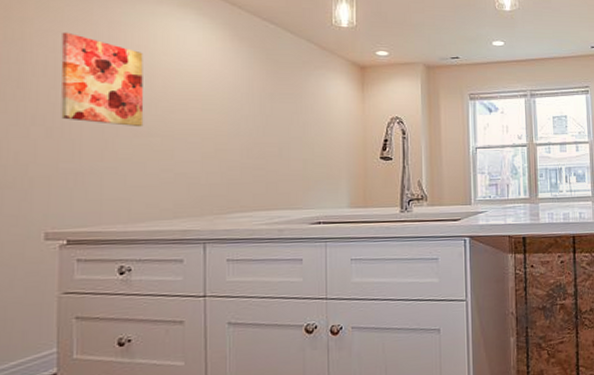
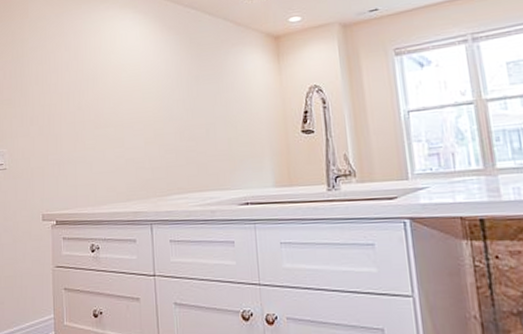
wall art: present [61,32,144,128] -> none [45,45,101,120]

